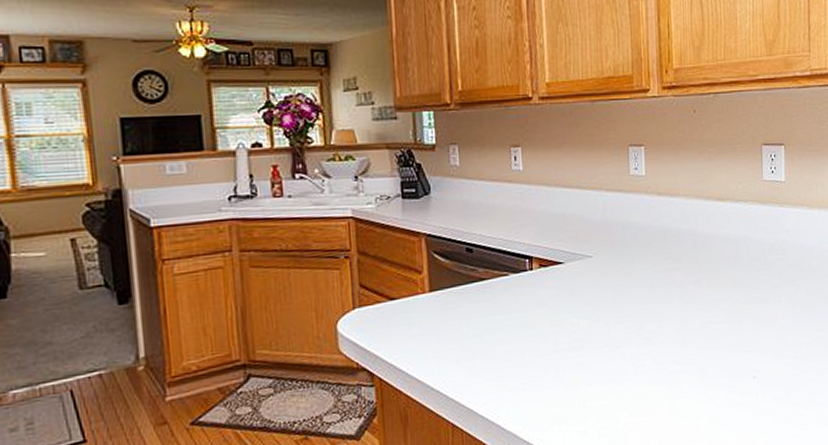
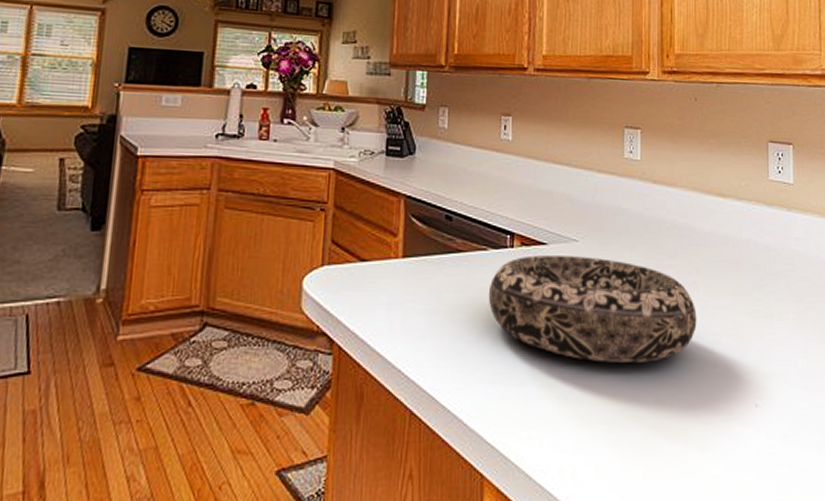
decorative bowl: none [513,269,702,360] -> present [488,255,697,363]

